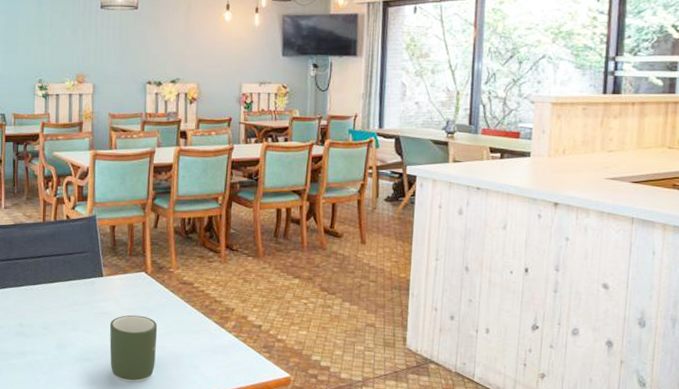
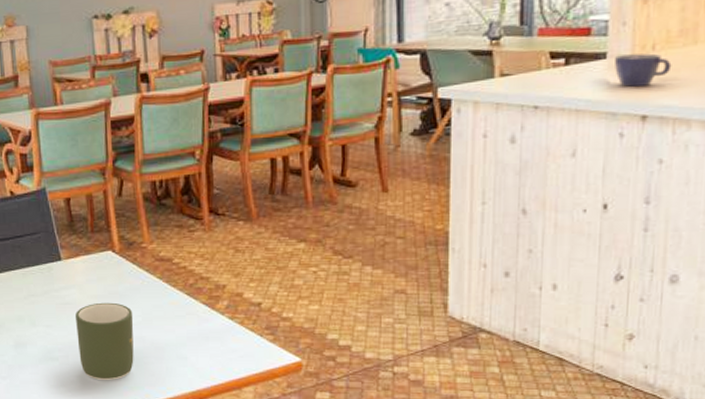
cup: none [536,155,577,180] -> present [615,53,672,87]

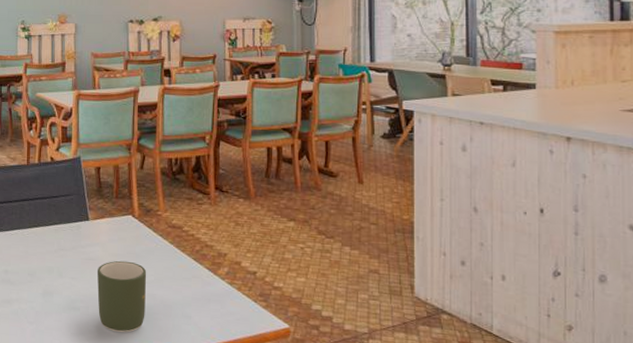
cup: present [615,53,672,87] -> none [543,87,588,113]

